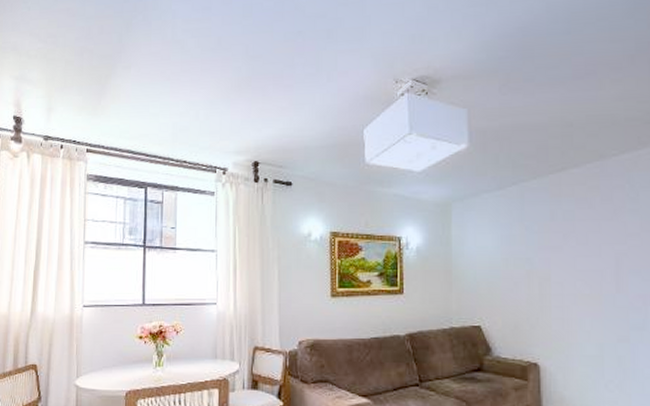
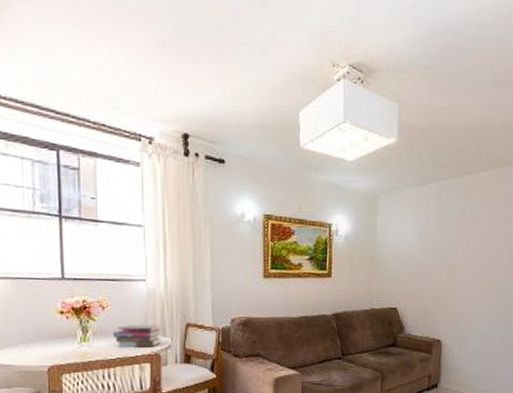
books: none [185,348,231,373] -> present [113,324,163,348]

